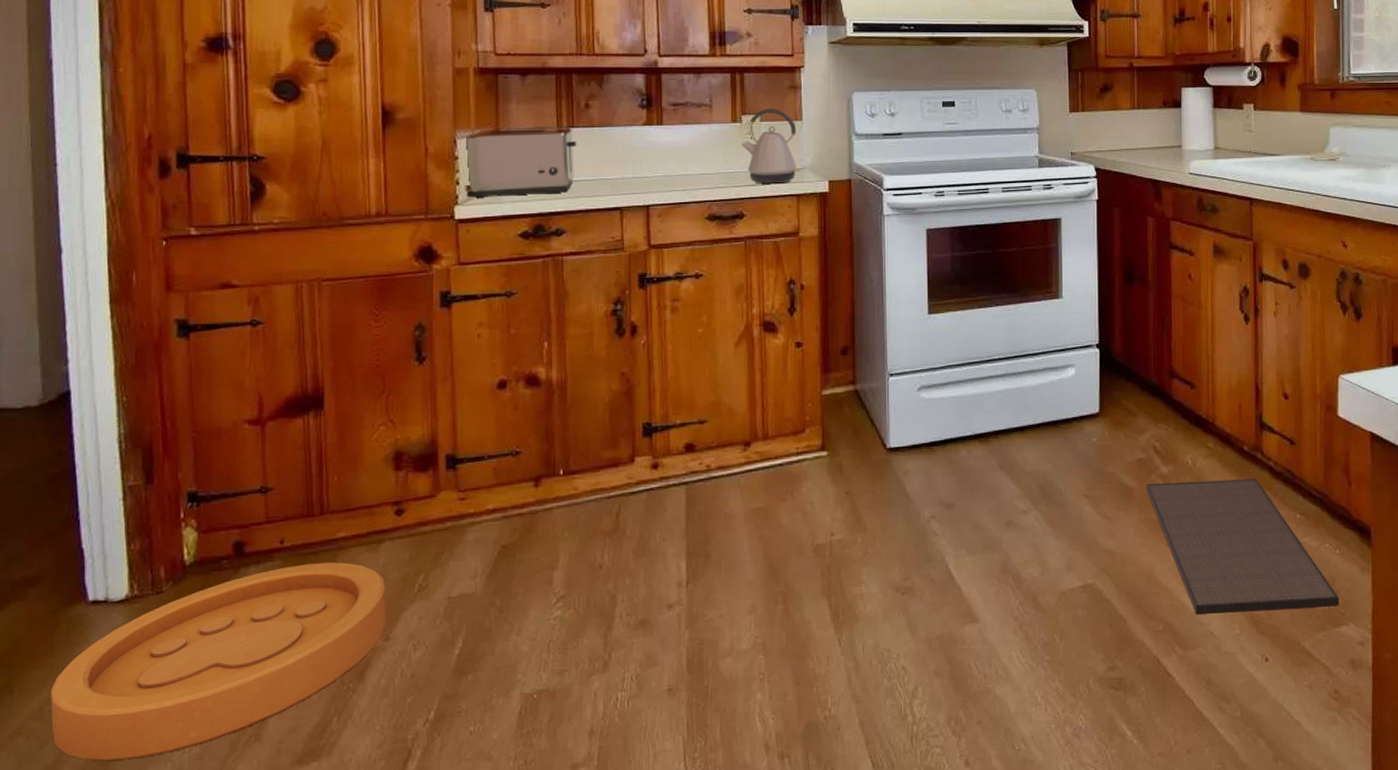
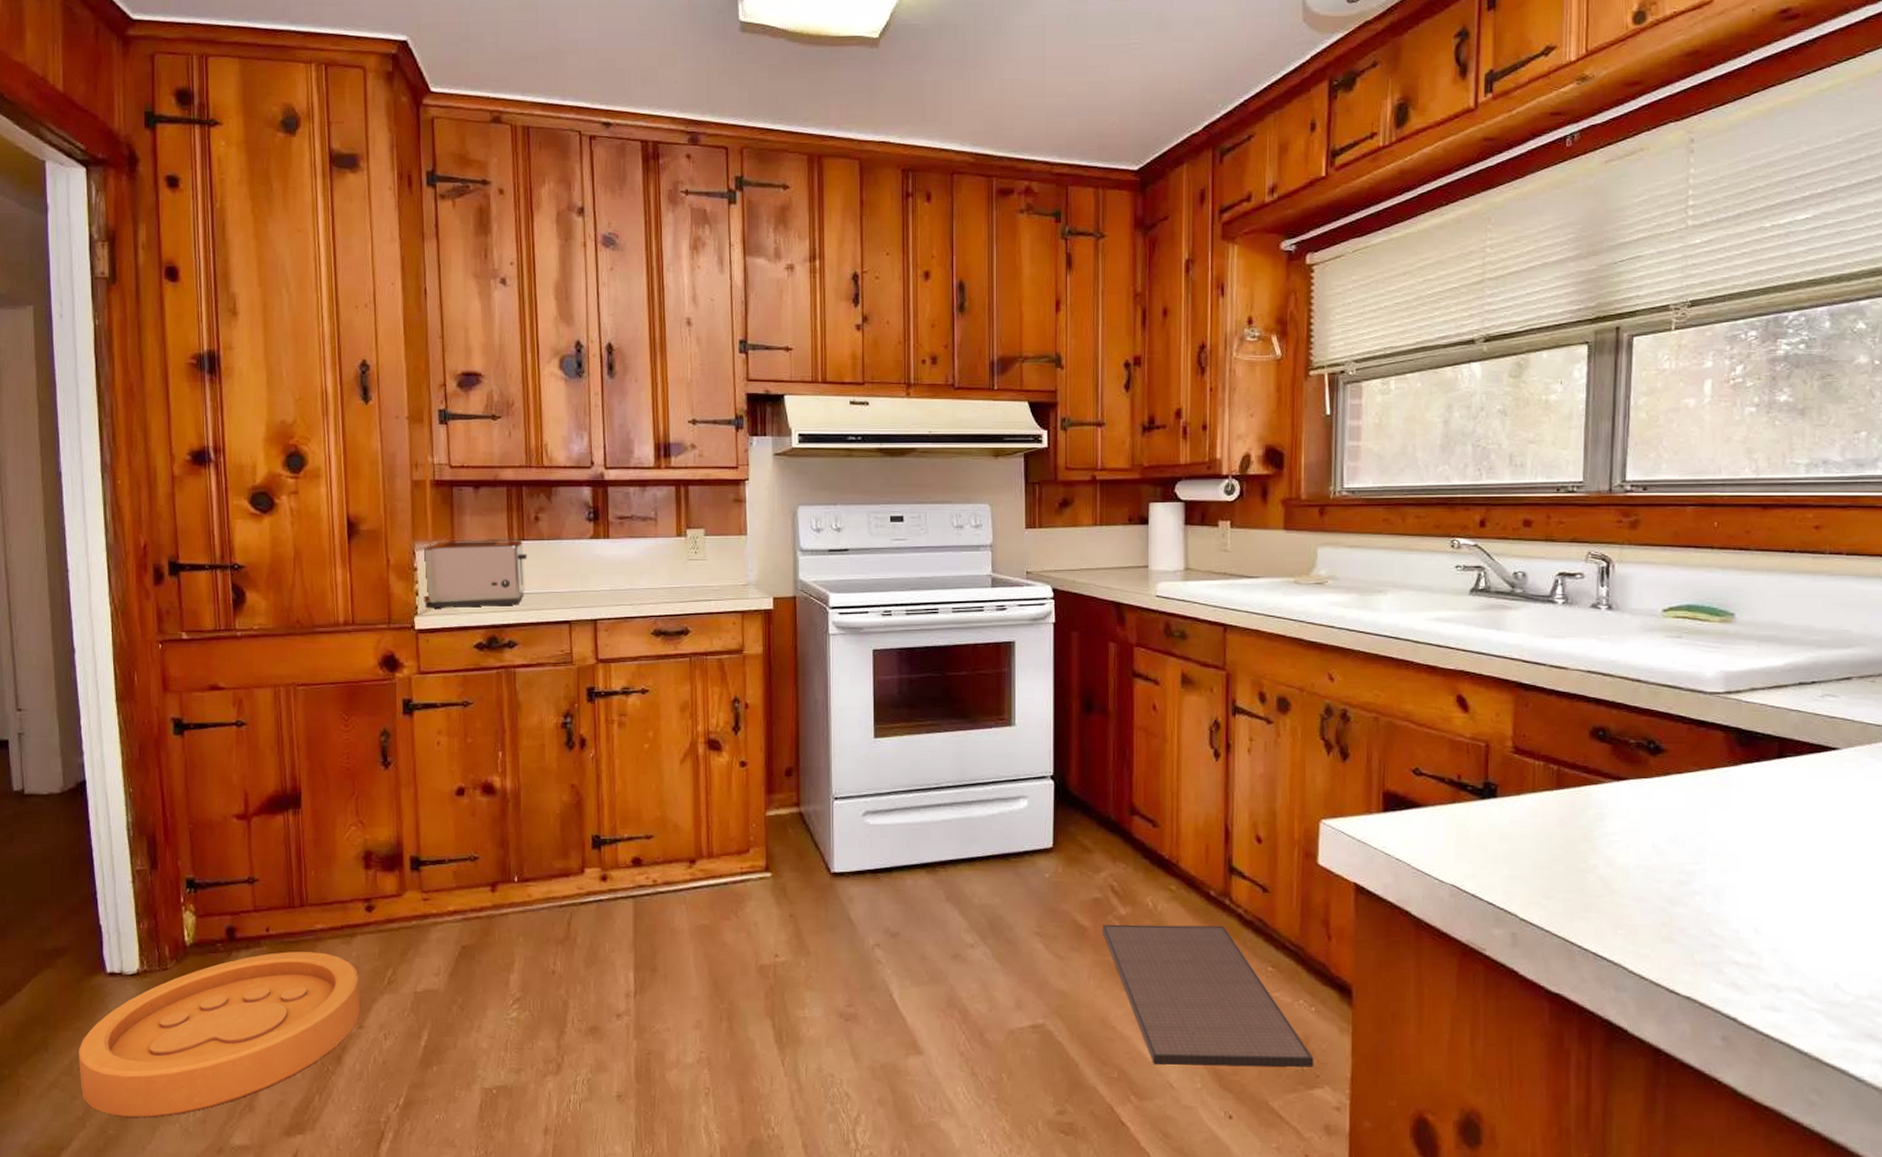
kettle: present [742,109,801,184] -> none [686,523,745,600]

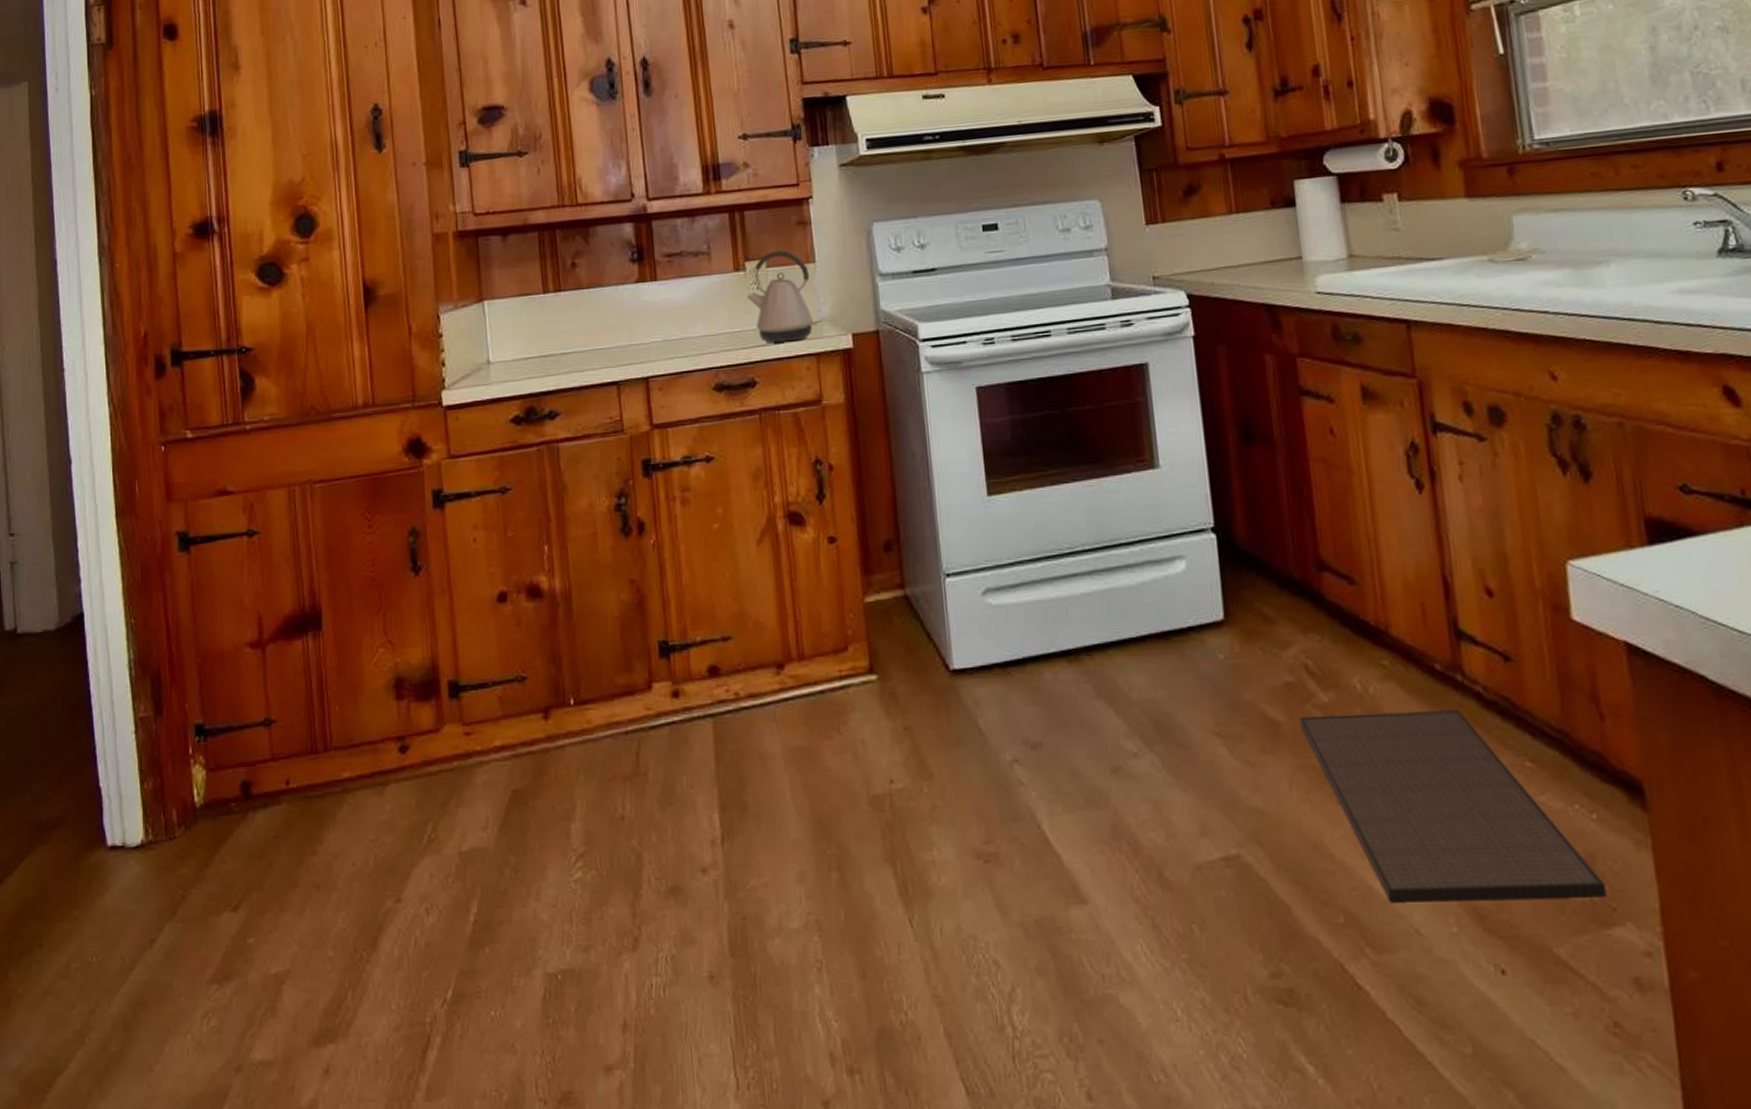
pet bowl: present [79,952,361,1118] -> none [76,807,397,1029]
toaster: present [422,540,528,609] -> none [447,292,566,381]
kettle: none [686,523,745,600] -> present [747,250,818,343]

